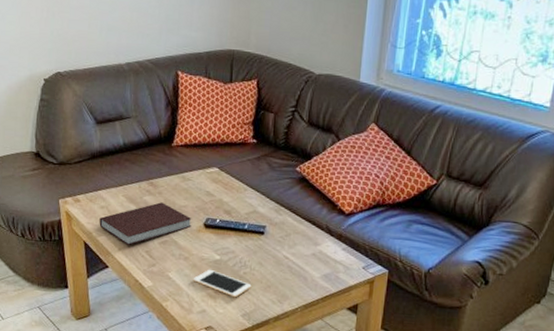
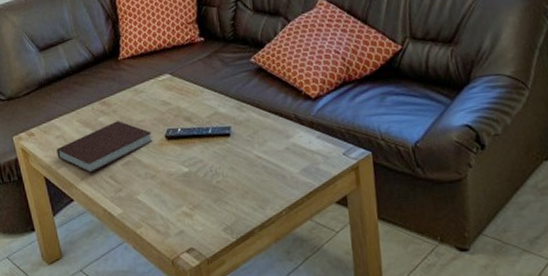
cell phone: present [193,269,252,298] -> none [164,184,228,211]

